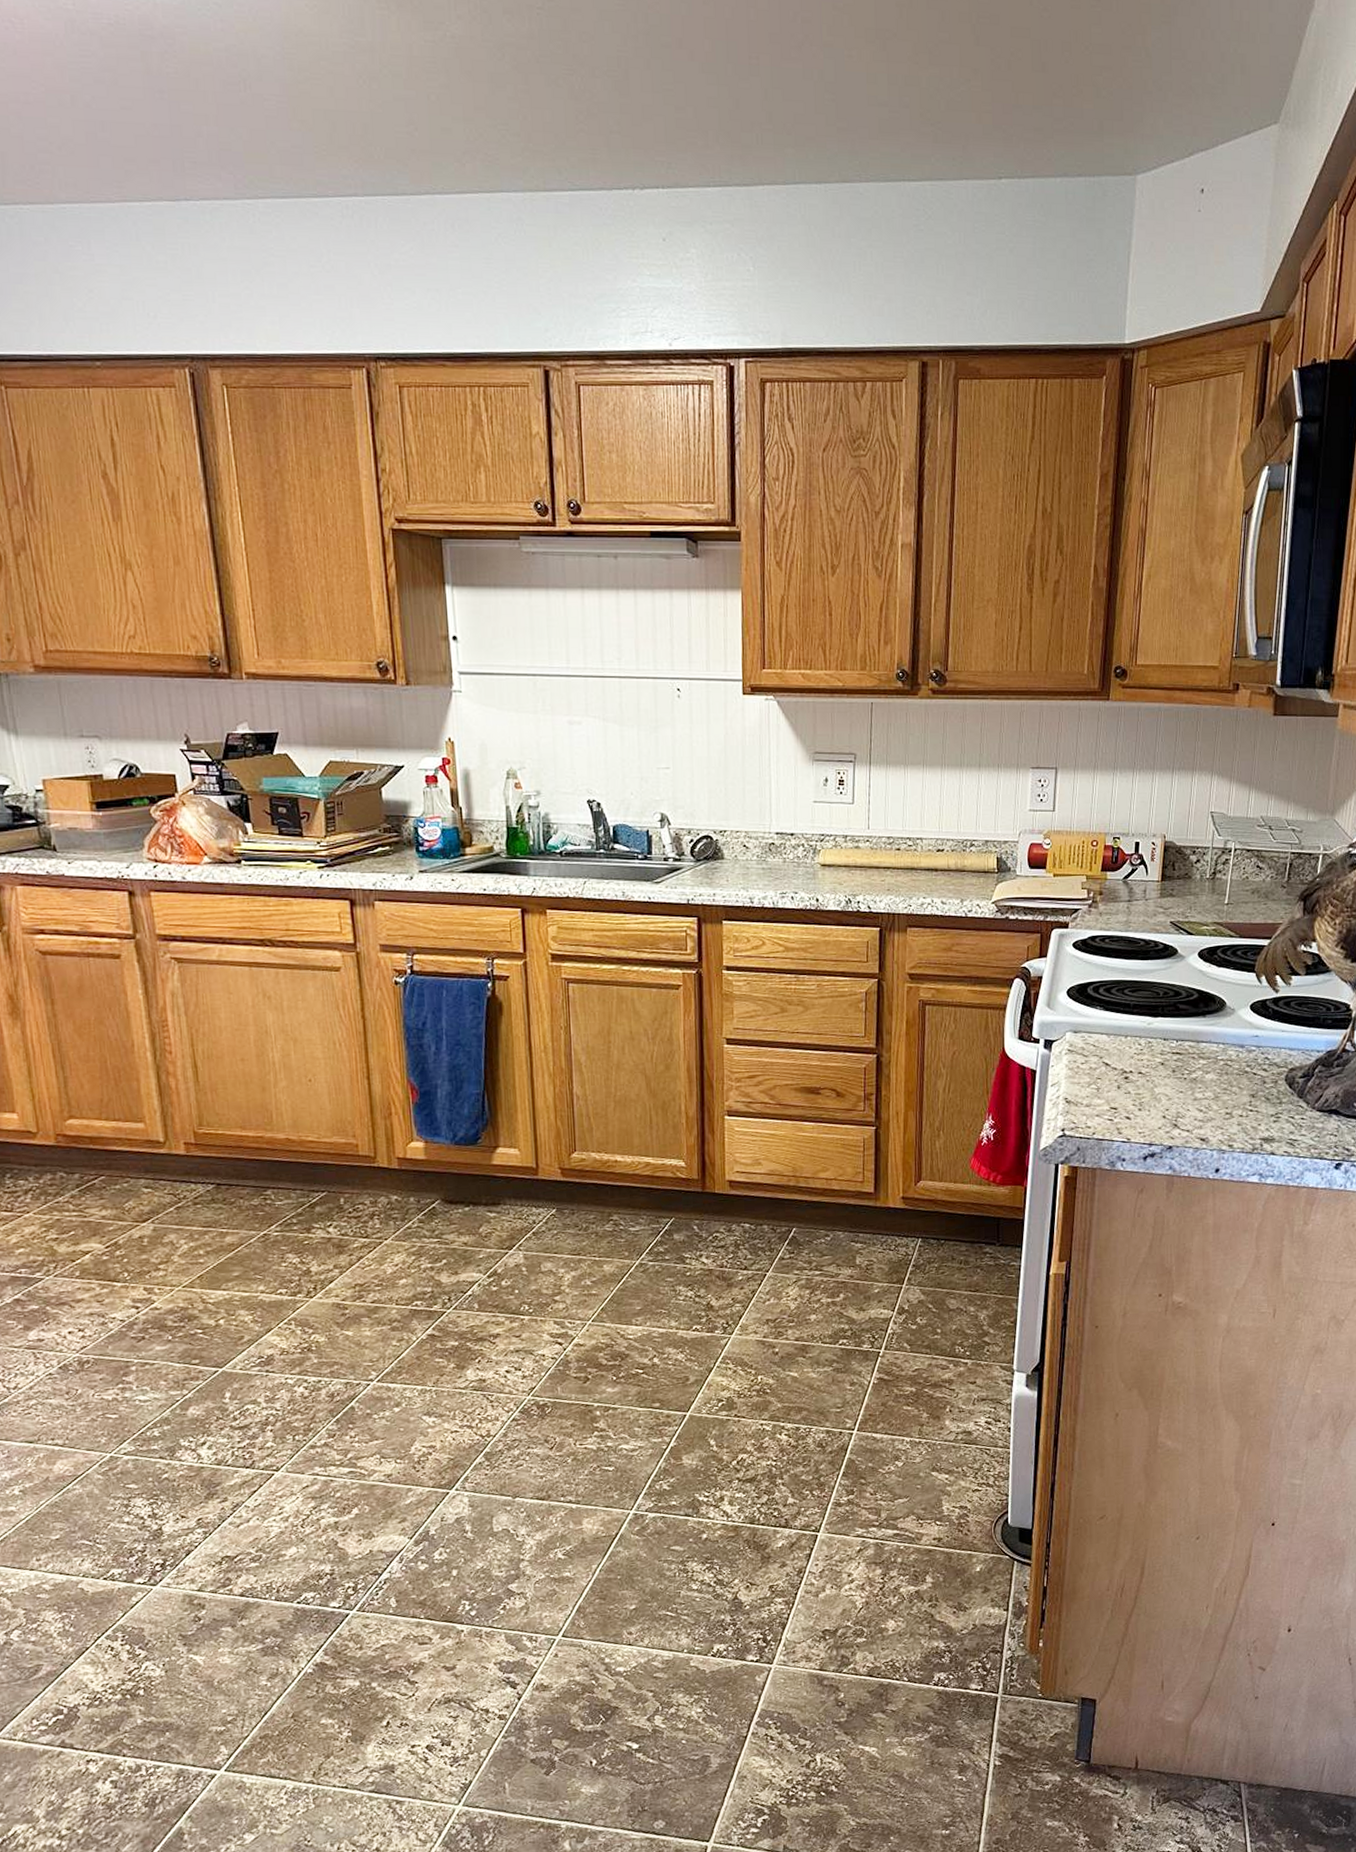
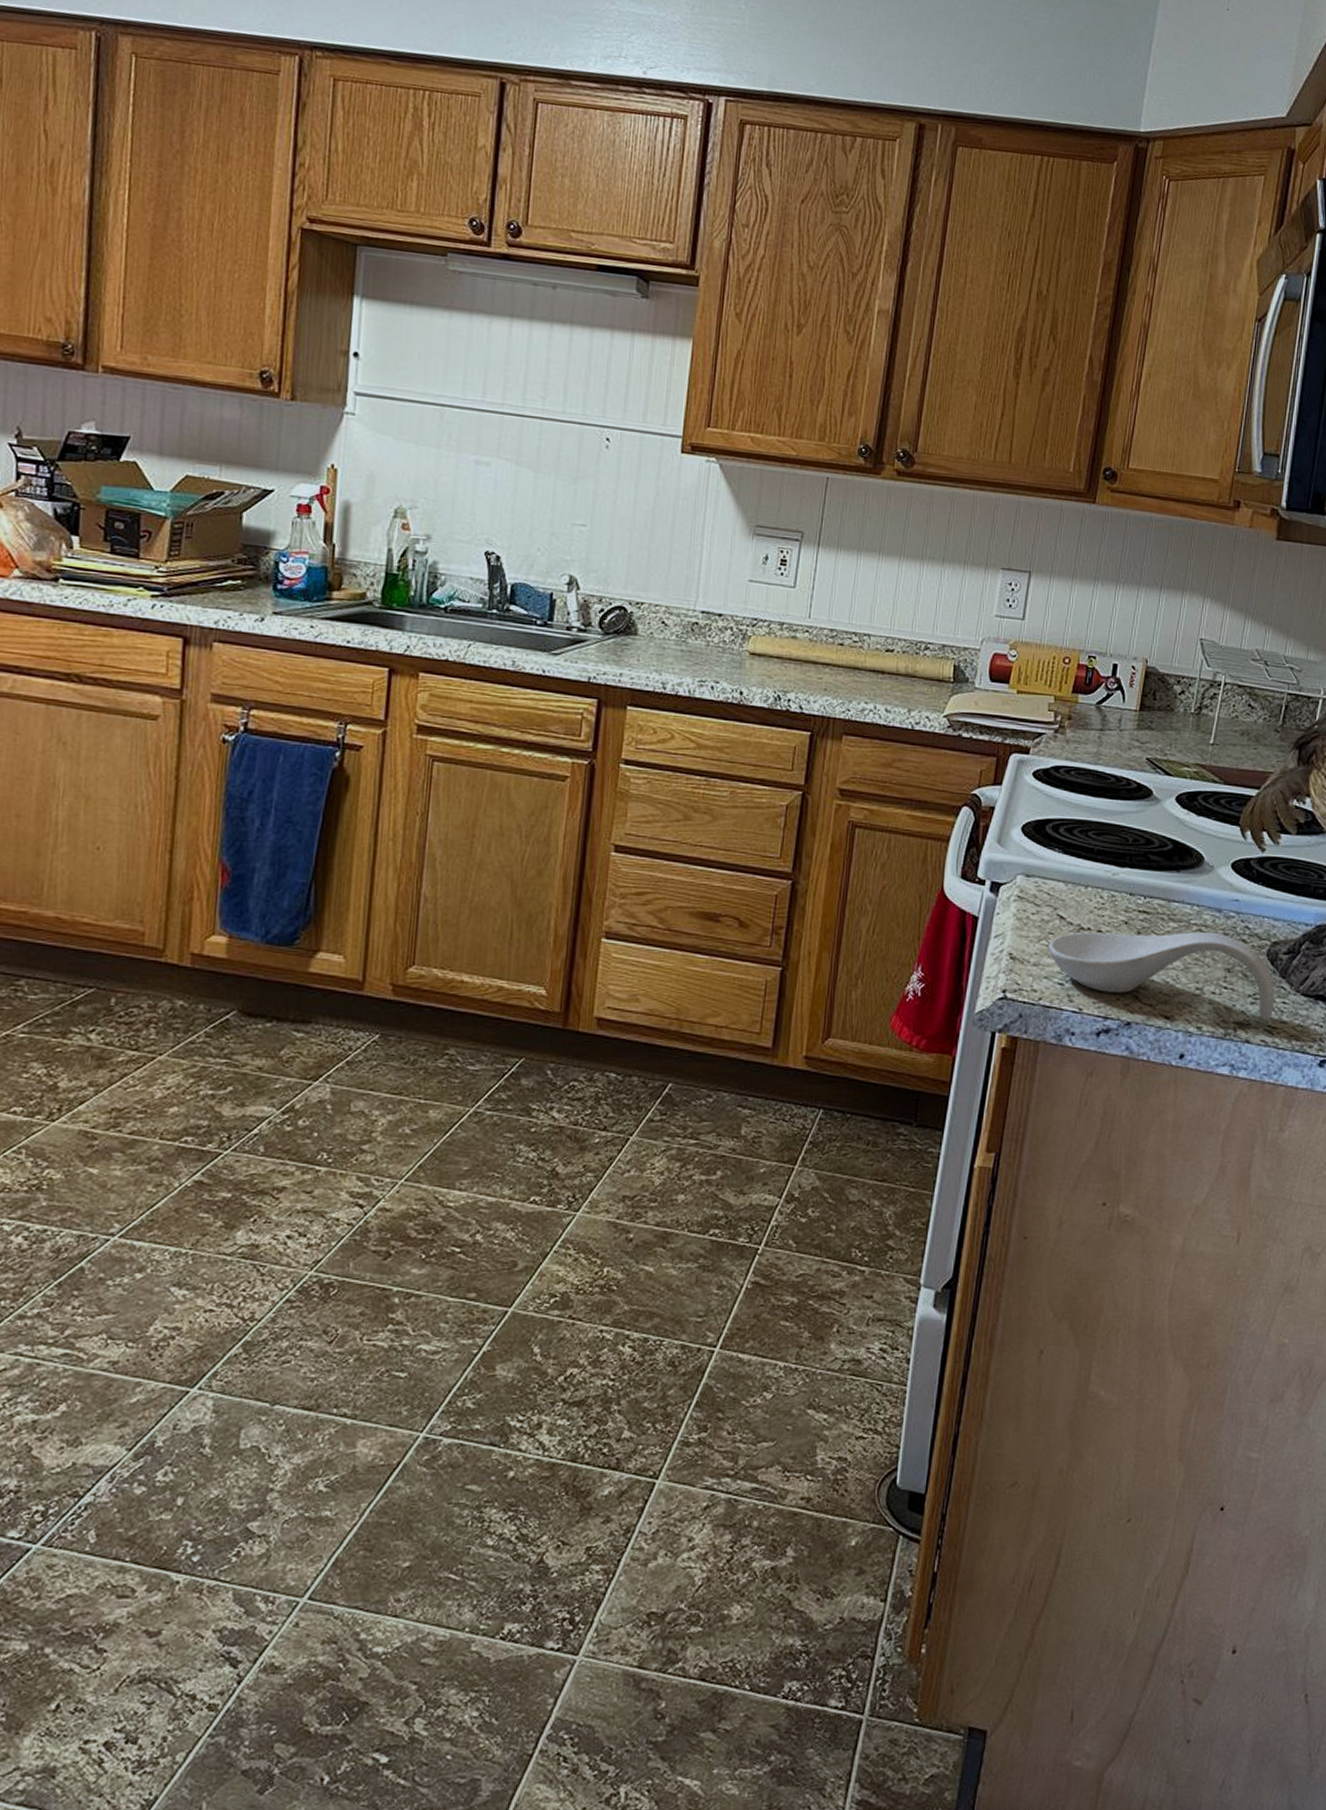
spoon rest: none [1097,1065,1294,1134] -> present [1048,931,1275,1020]

